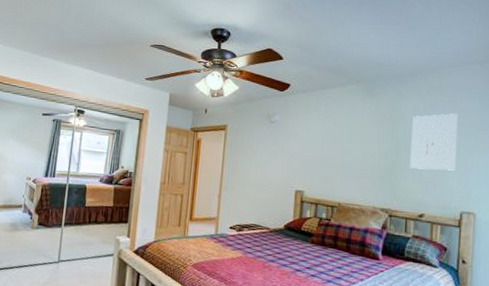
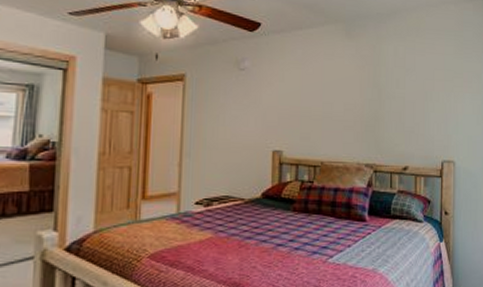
wall art: present [410,113,458,171] -> none [392,57,436,118]

